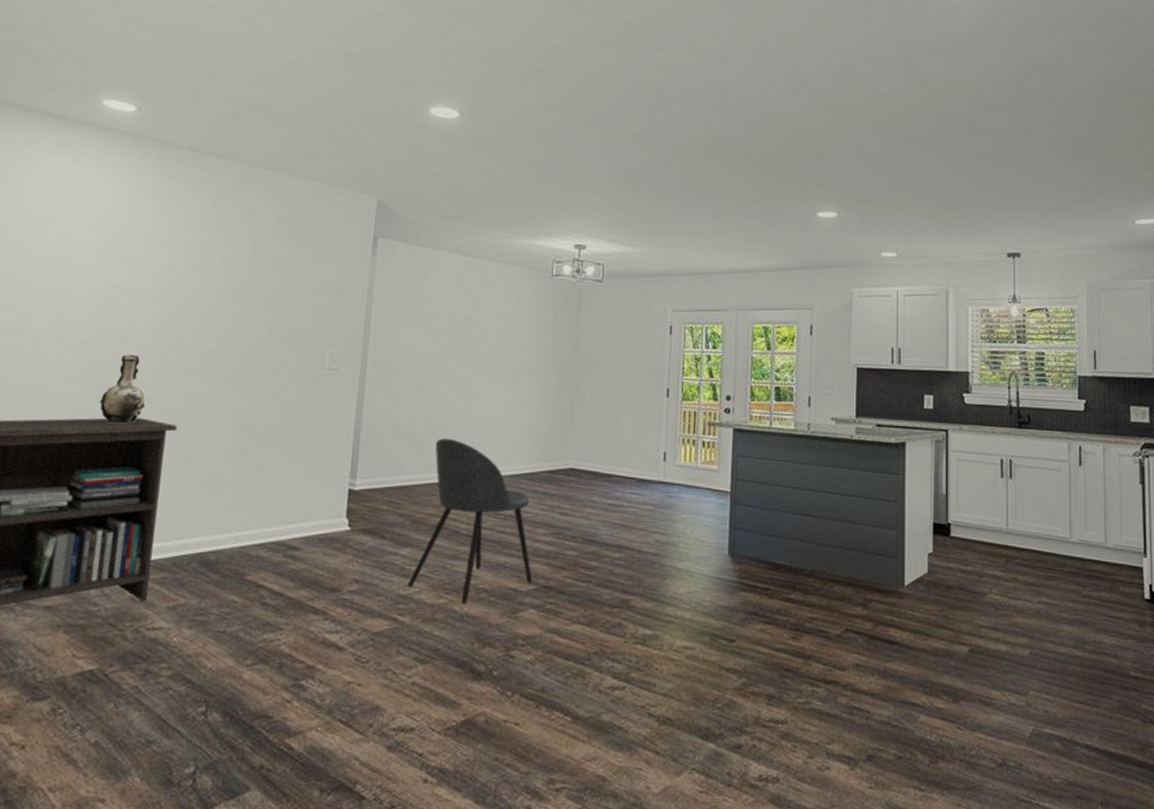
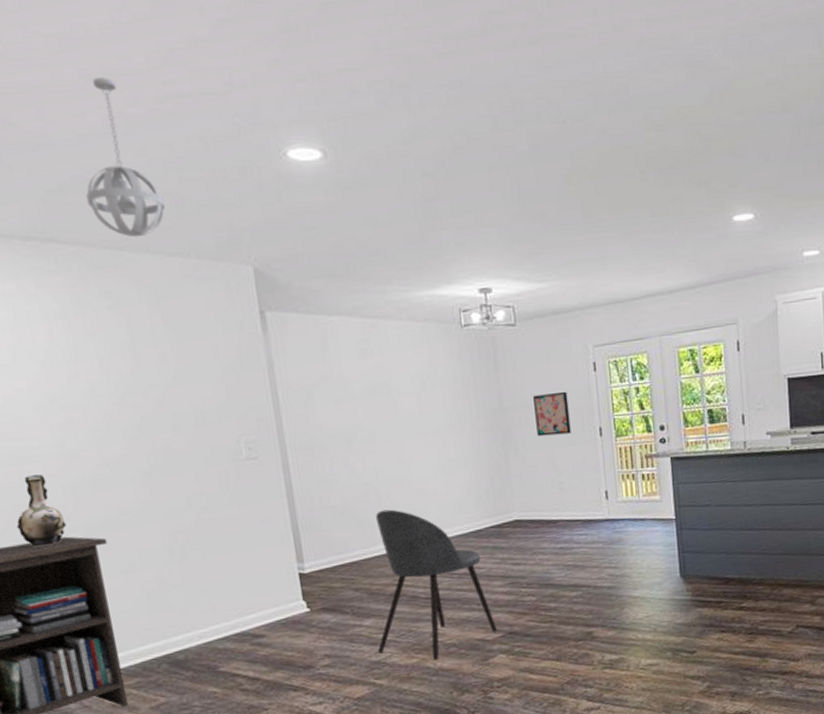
pendant light: none [251,33,316,161] -> present [86,78,165,238]
wall art: none [606,348,641,390] -> present [533,391,571,437]

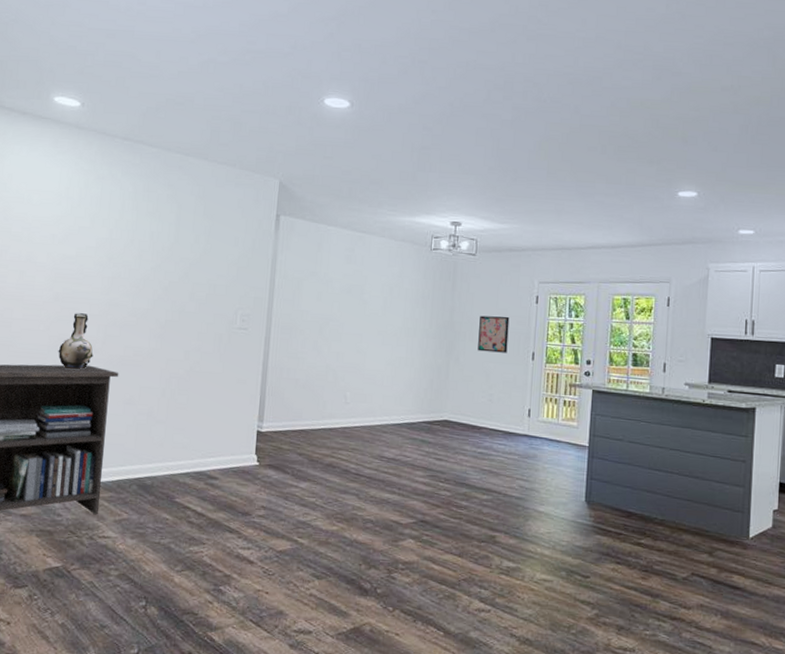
pendant light: present [86,78,165,238] -> none [173,34,227,148]
dining chair: present [375,509,497,660] -> none [306,390,411,532]

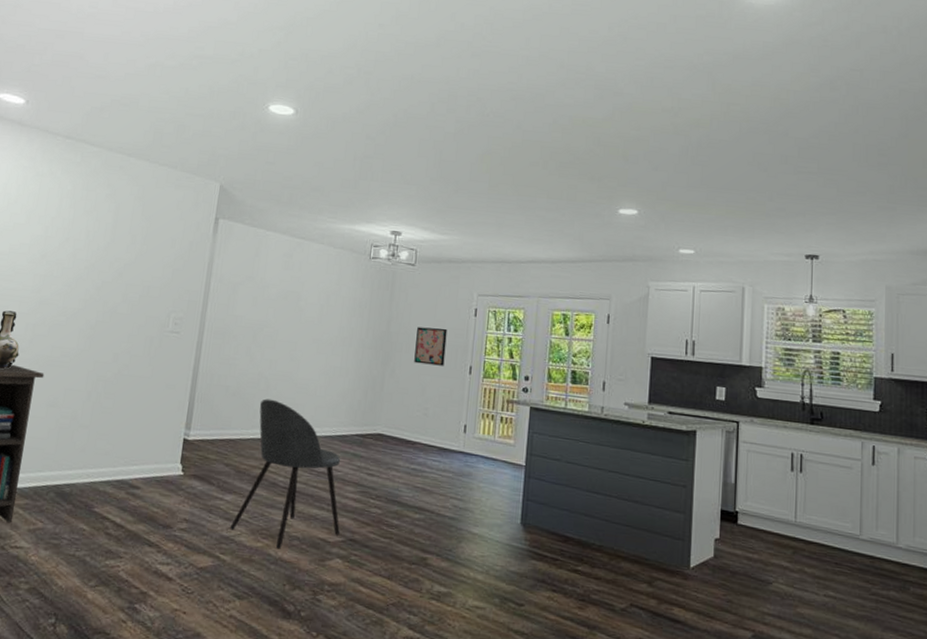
dining chair: none [306,390,411,532] -> present [229,398,341,549]

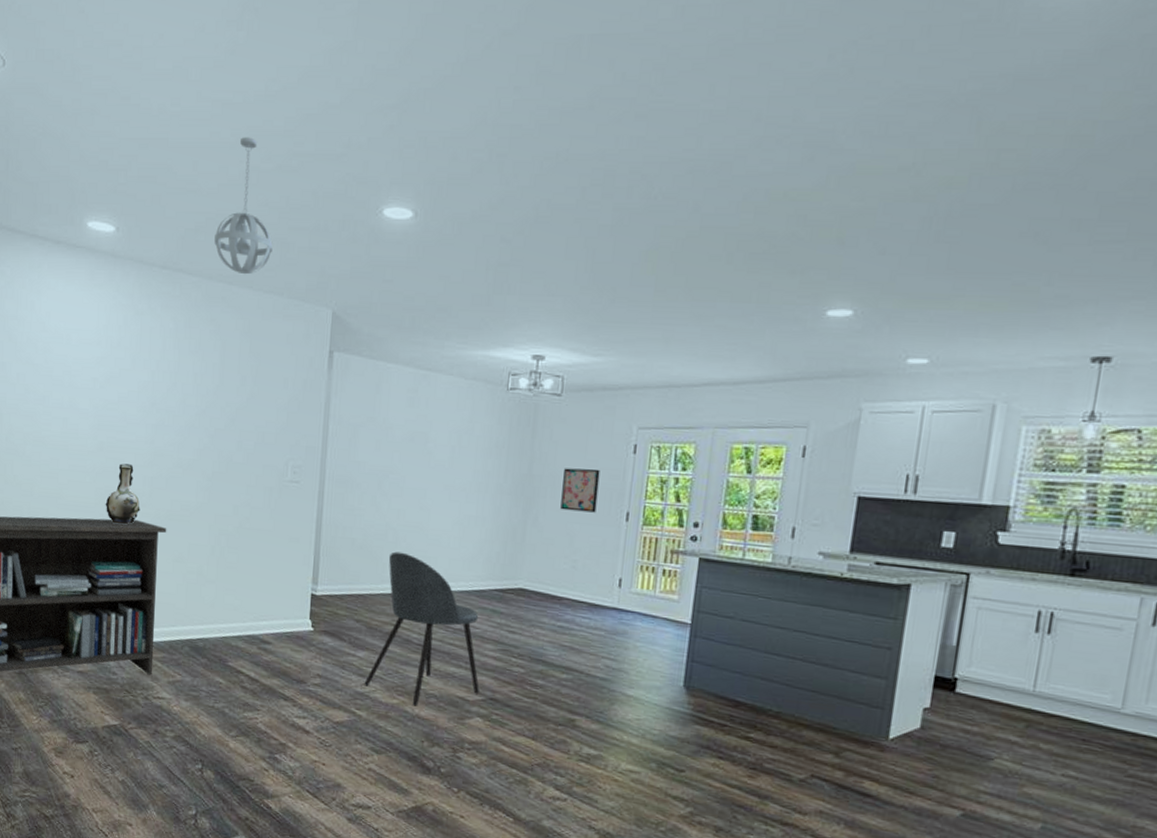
pendant light: none [117,38,171,149] -> present [214,137,273,275]

